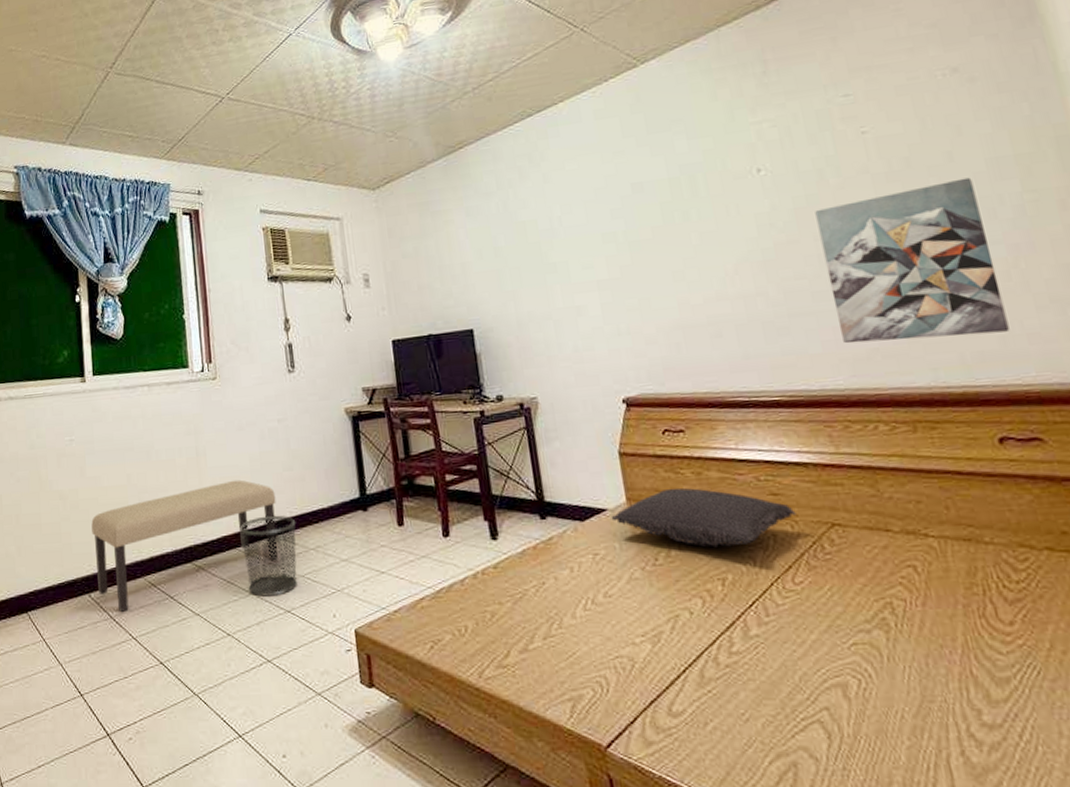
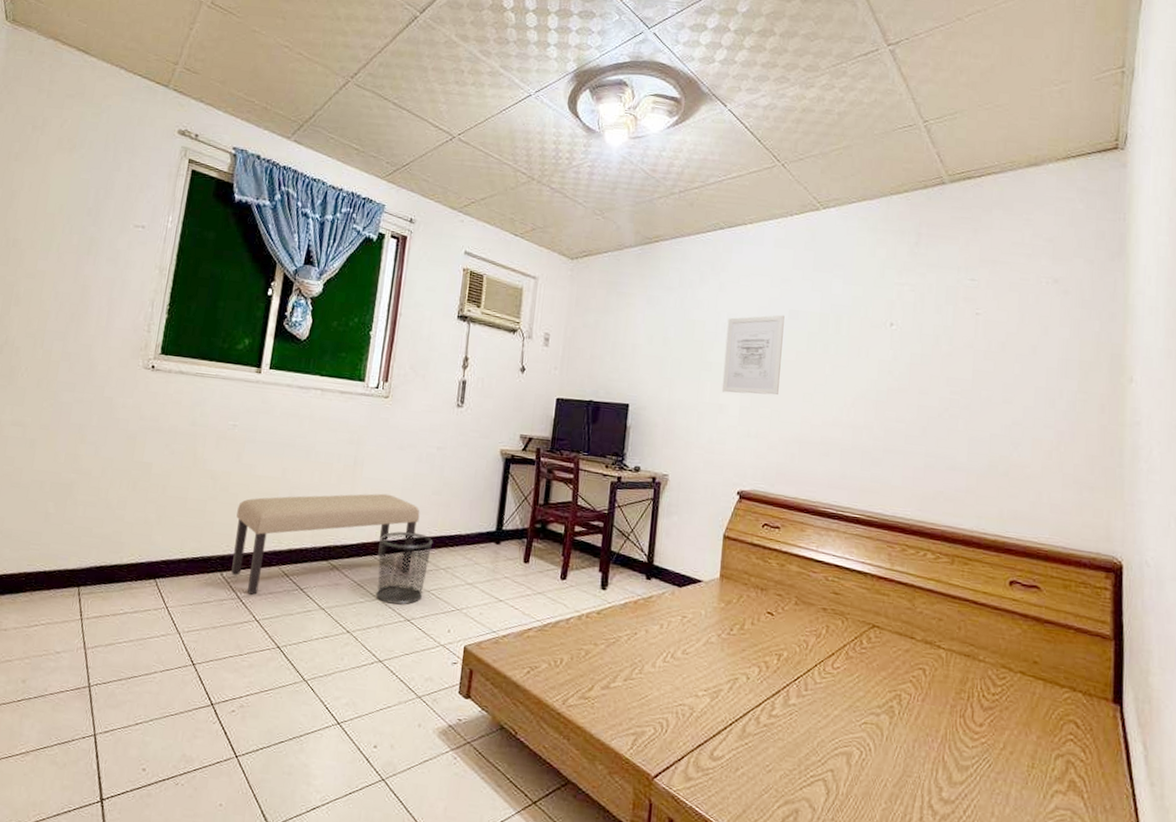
wall art: none [561,191,642,293] -> present [721,315,785,395]
pillow: present [611,487,797,547] -> none [704,573,849,630]
wall art: present [815,177,1010,344] -> none [919,368,1045,499]

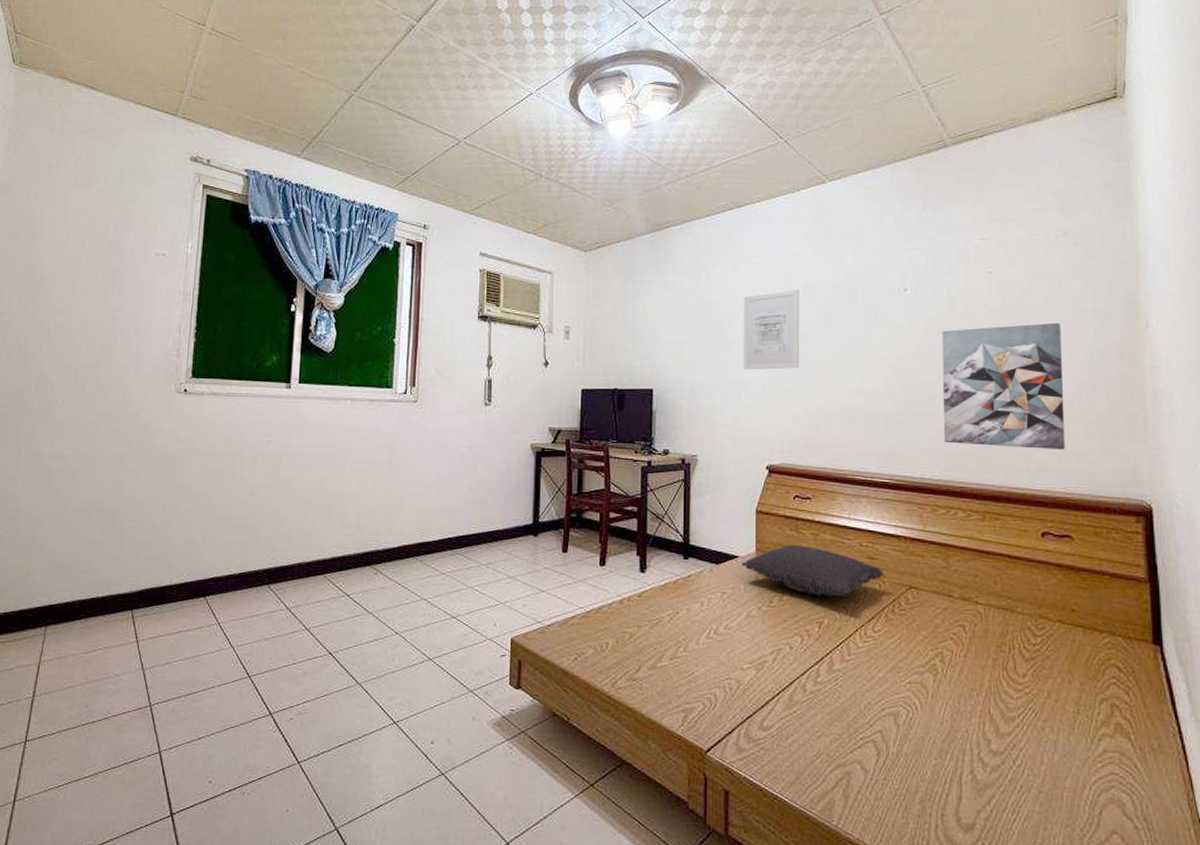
bench: present [231,493,420,595] -> none [278,496,457,604]
waste bin: present [375,531,433,605] -> none [419,531,473,603]
pillow: none [704,573,849,630] -> present [741,544,885,597]
wall art: none [919,368,1045,499] -> present [942,322,1065,450]

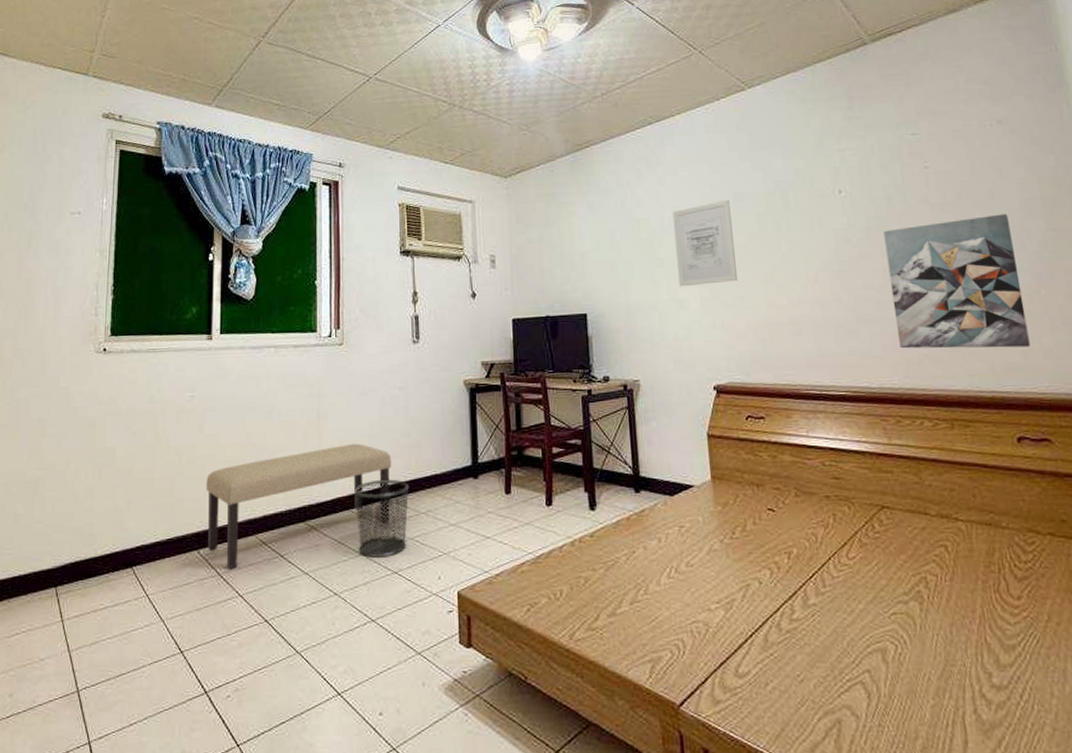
bench: none [278,496,457,604] -> present [206,443,392,569]
waste bin: none [419,531,473,603] -> present [353,479,410,558]
pillow: present [741,544,885,597] -> none [697,469,853,524]

